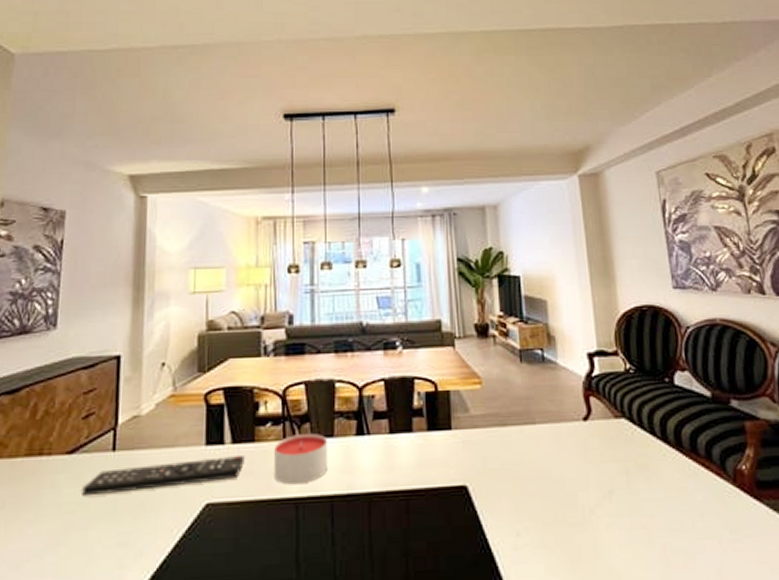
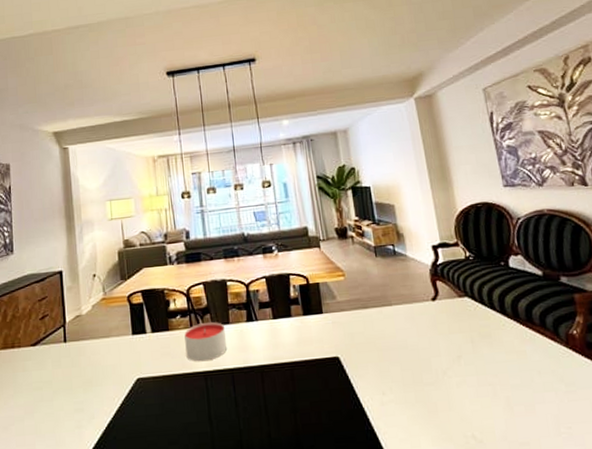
remote control: present [82,456,245,496] -> none [46,341,163,377]

